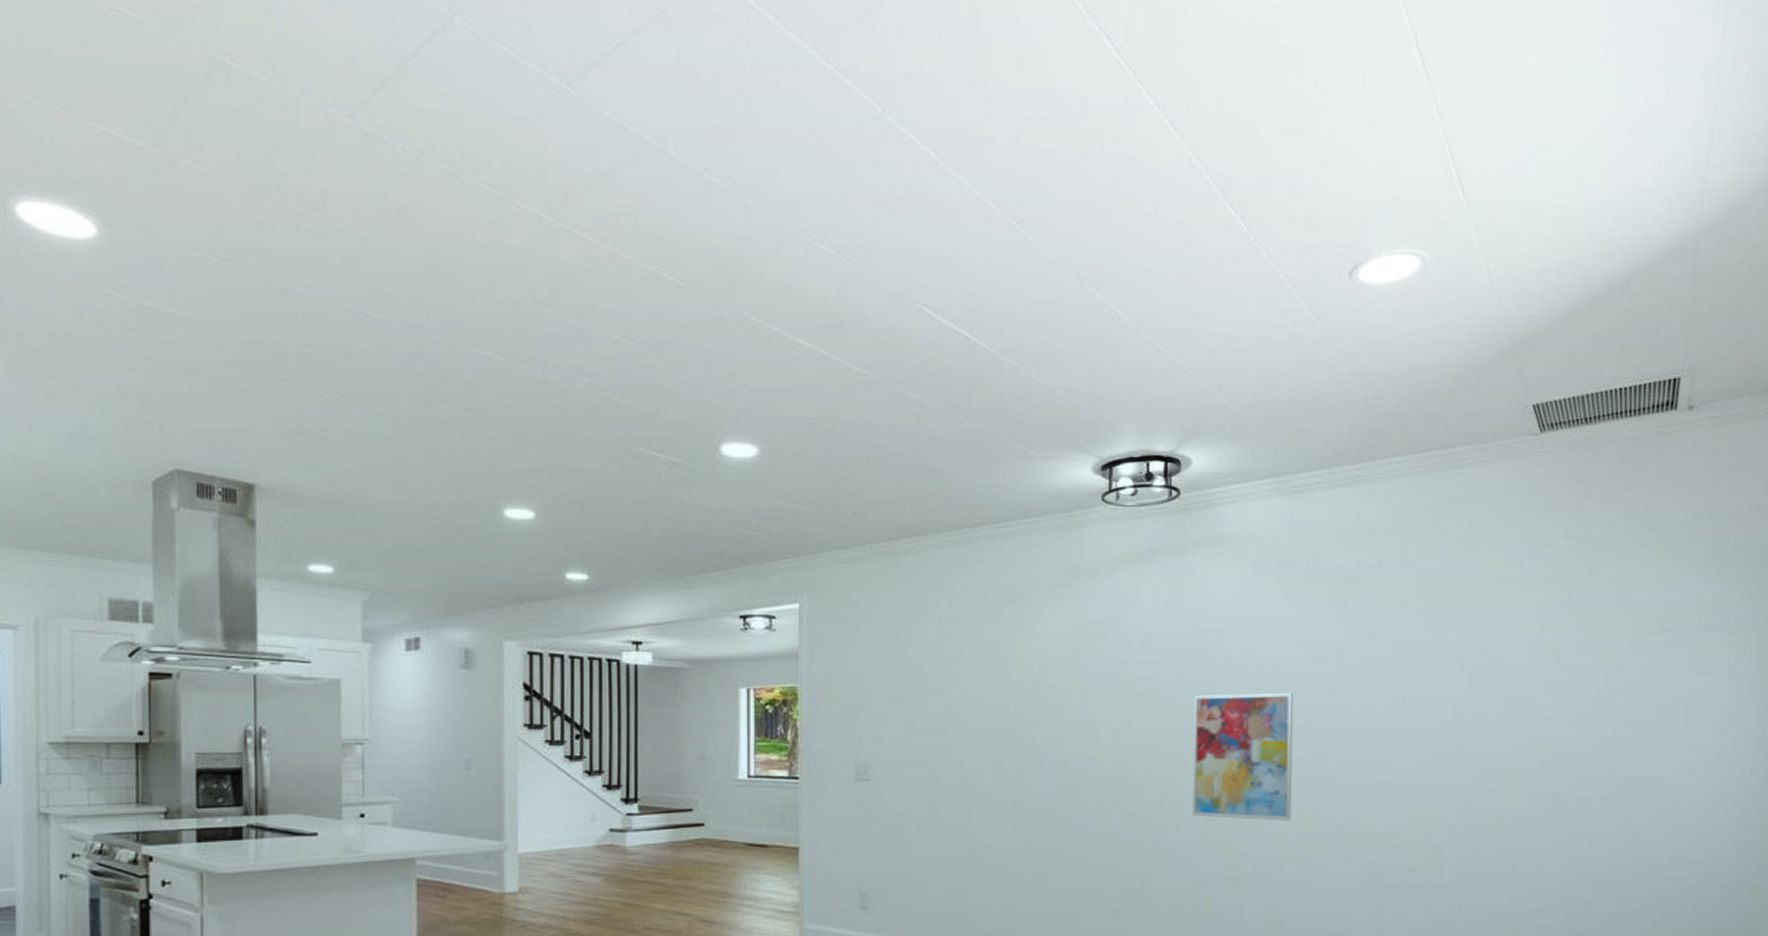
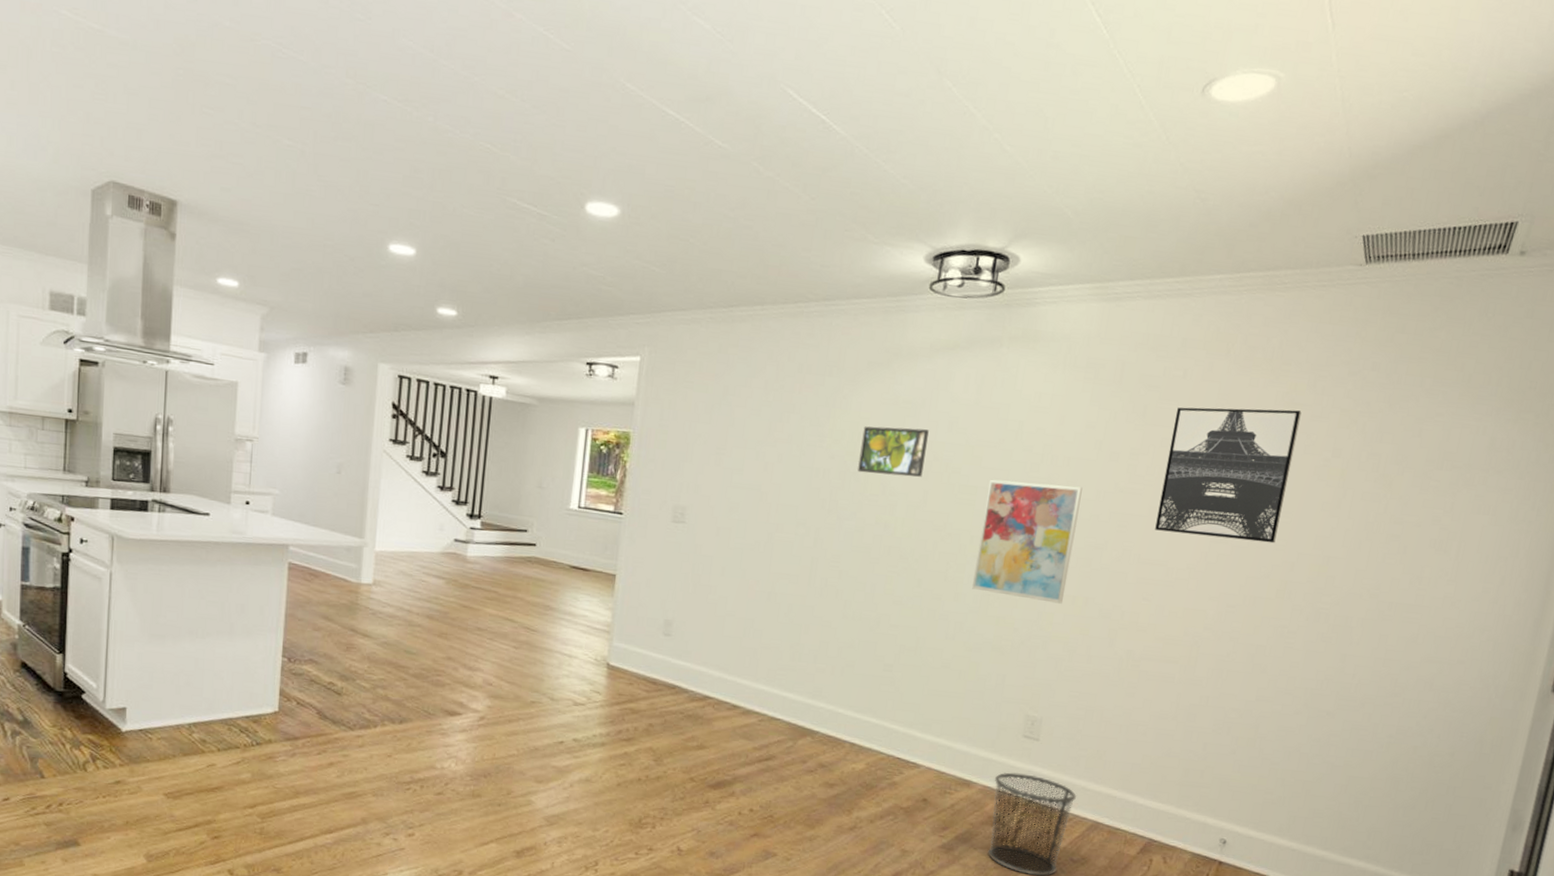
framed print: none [1052,649,1122,703] -> present [858,426,929,477]
wall art: none [1375,588,1504,730] -> present [1155,407,1302,544]

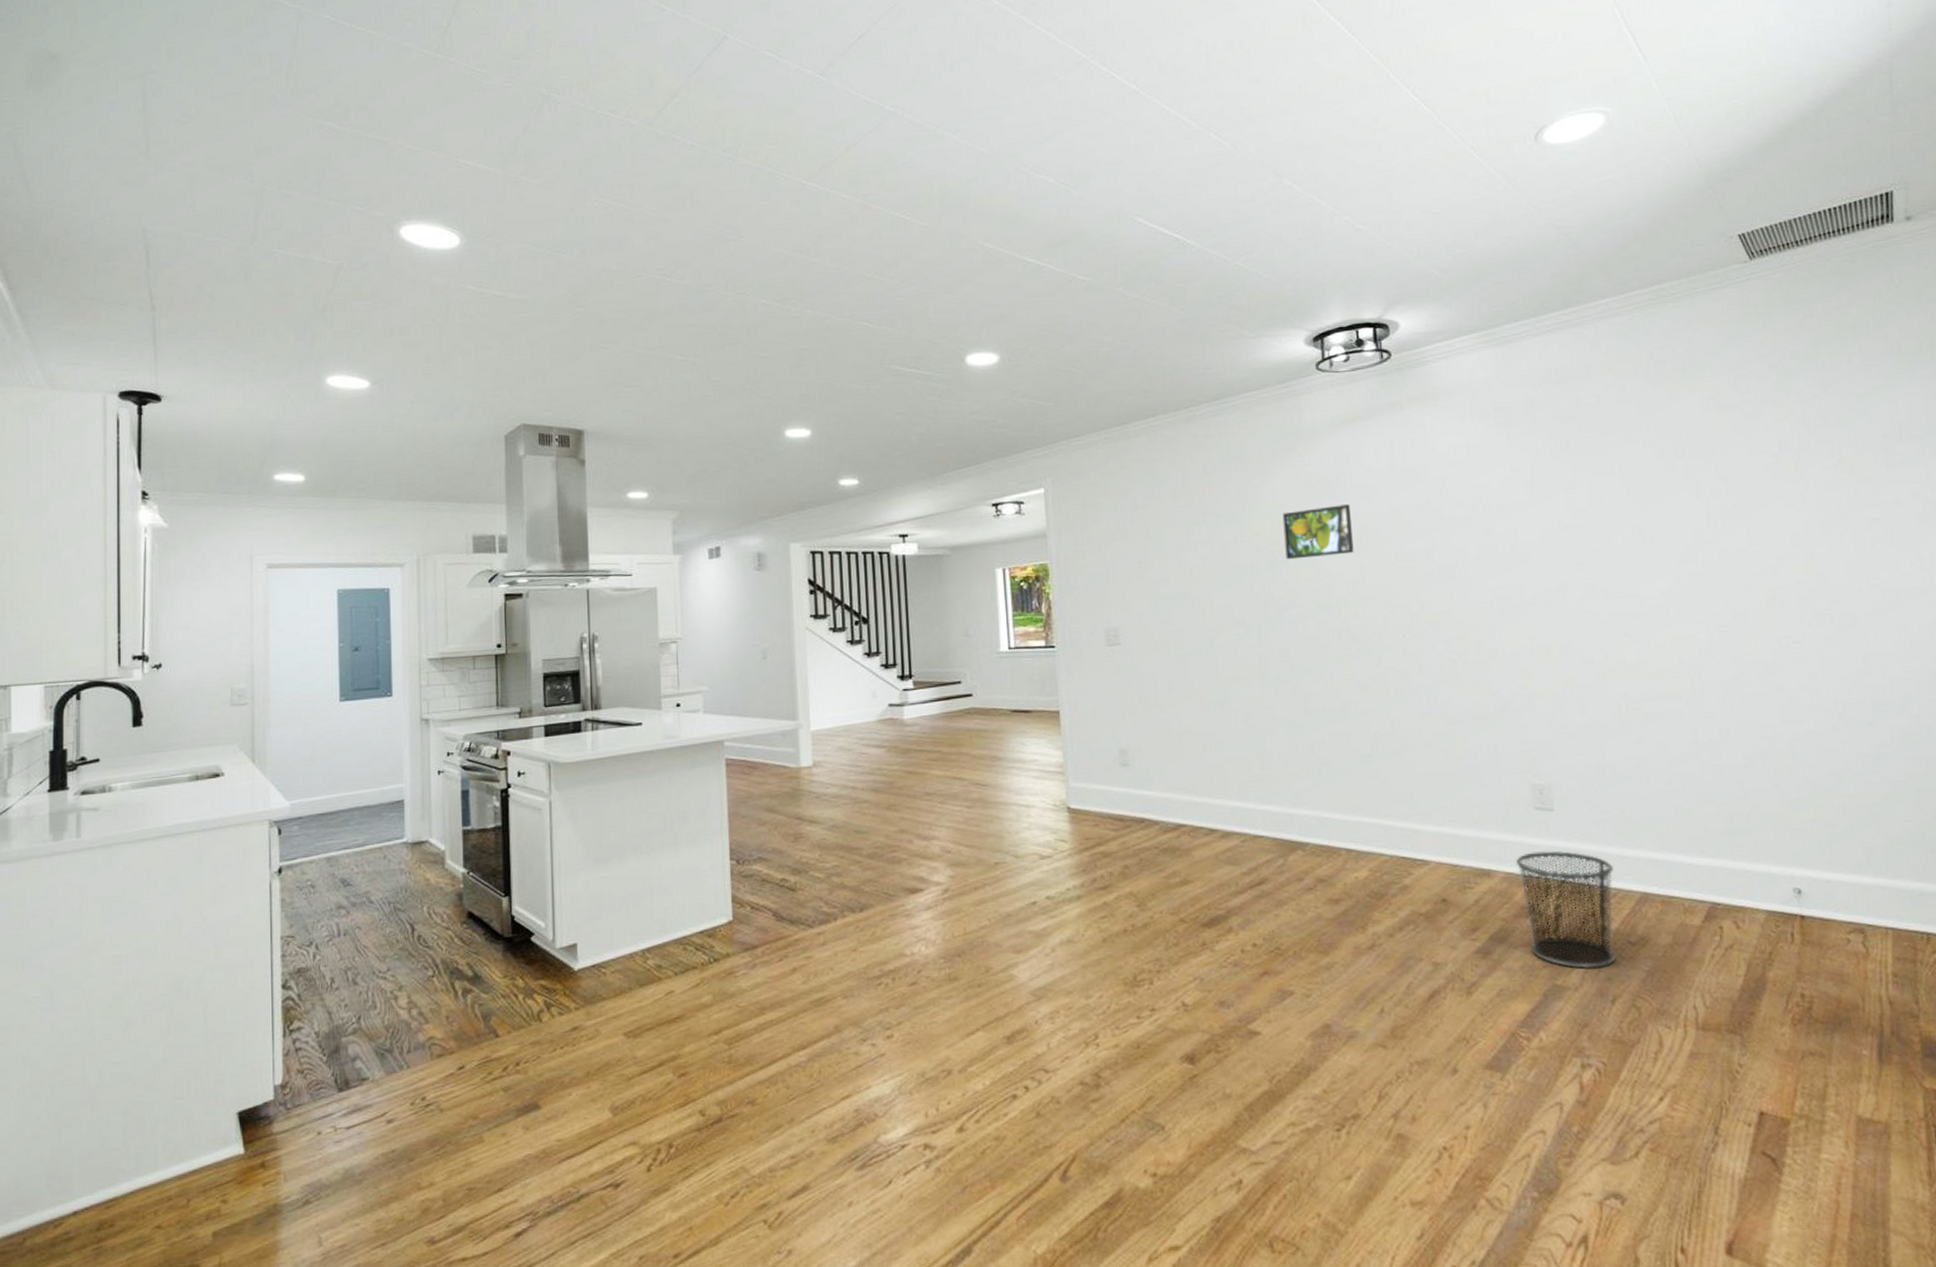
wall art: present [972,479,1083,604] -> none [1426,531,1537,659]
wall art: present [1155,407,1302,544] -> none [1601,412,1748,561]

